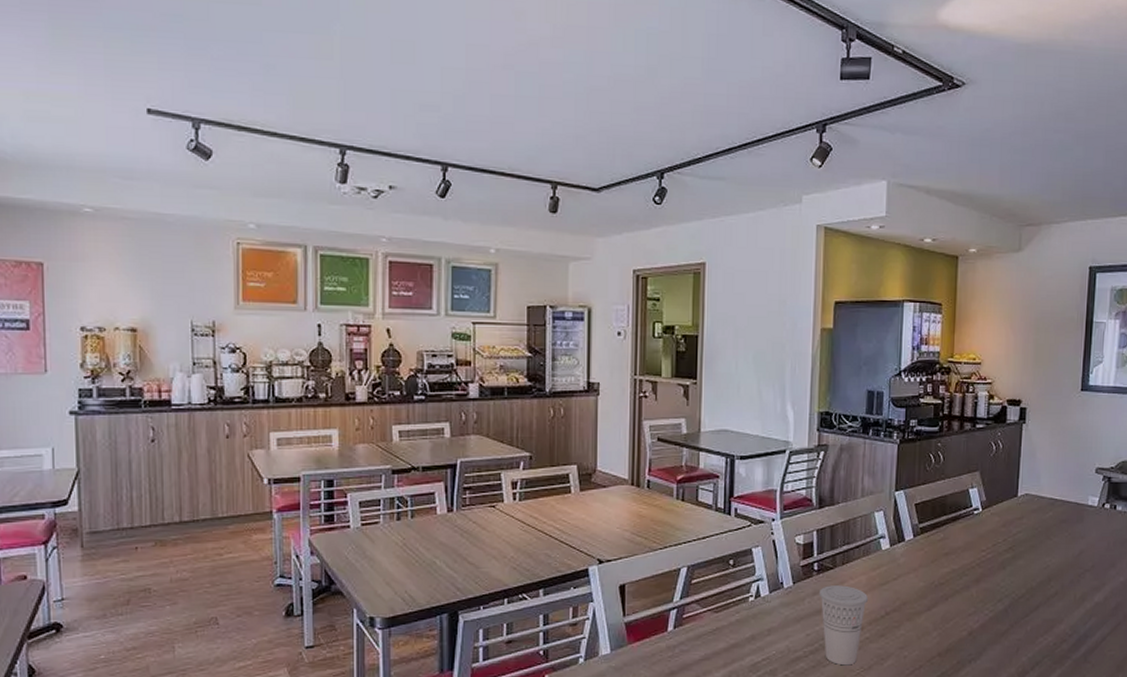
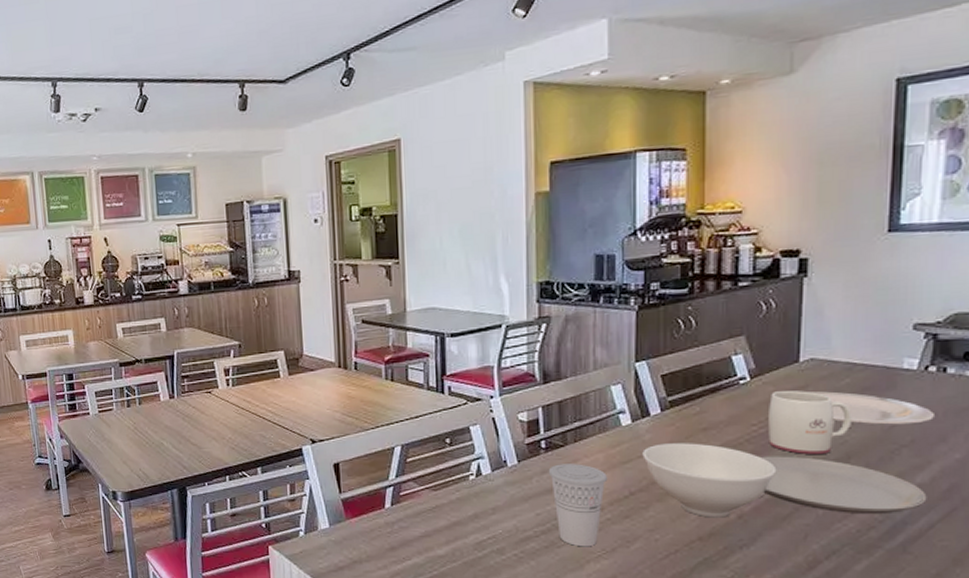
bowl: none [897,566,999,635] -> present [642,443,777,518]
plate: none [988,578,1102,630] -> present [761,456,927,515]
mug: none [993,521,1053,578] -> present [767,391,852,455]
plate: none [1023,523,1109,552] -> present [808,391,936,425]

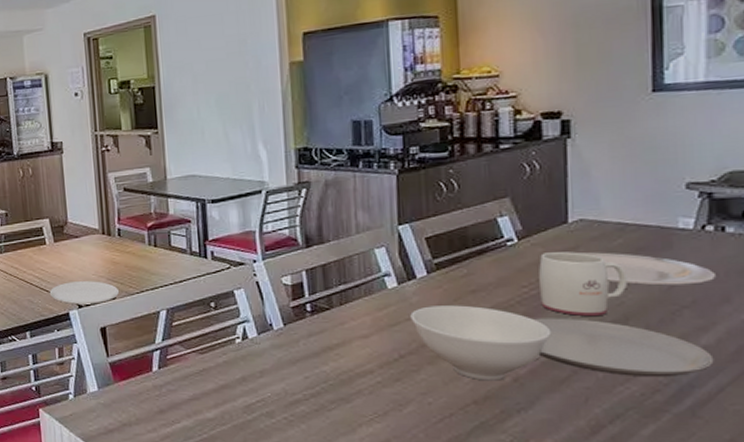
plate: none [282,416,355,440] -> present [49,281,120,305]
cup: present [548,464,608,547] -> none [314,326,377,411]

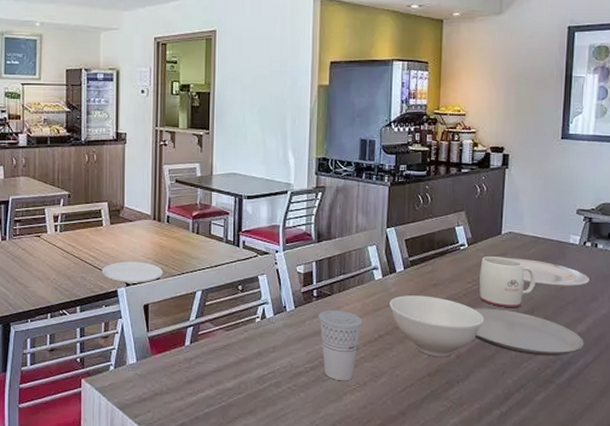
cup: none [314,326,377,411] -> present [318,310,363,381]

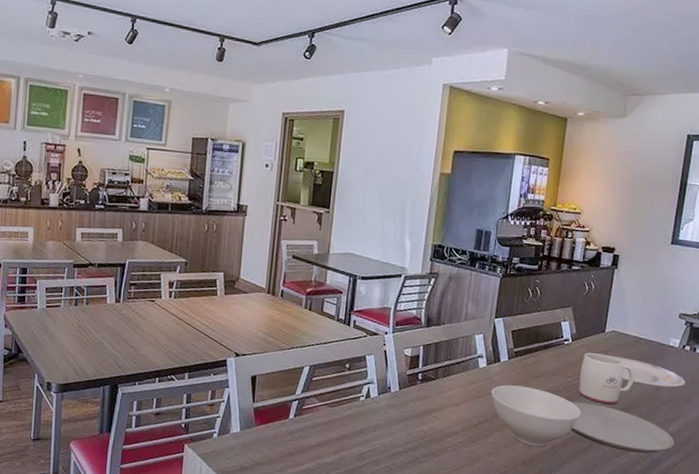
plate: present [101,262,164,283] -> none [212,332,274,355]
cup: present [318,310,363,381] -> none [421,394,465,464]

